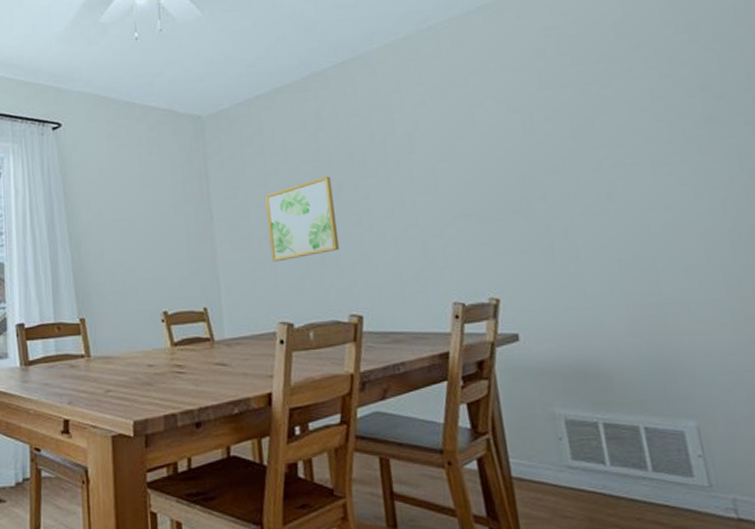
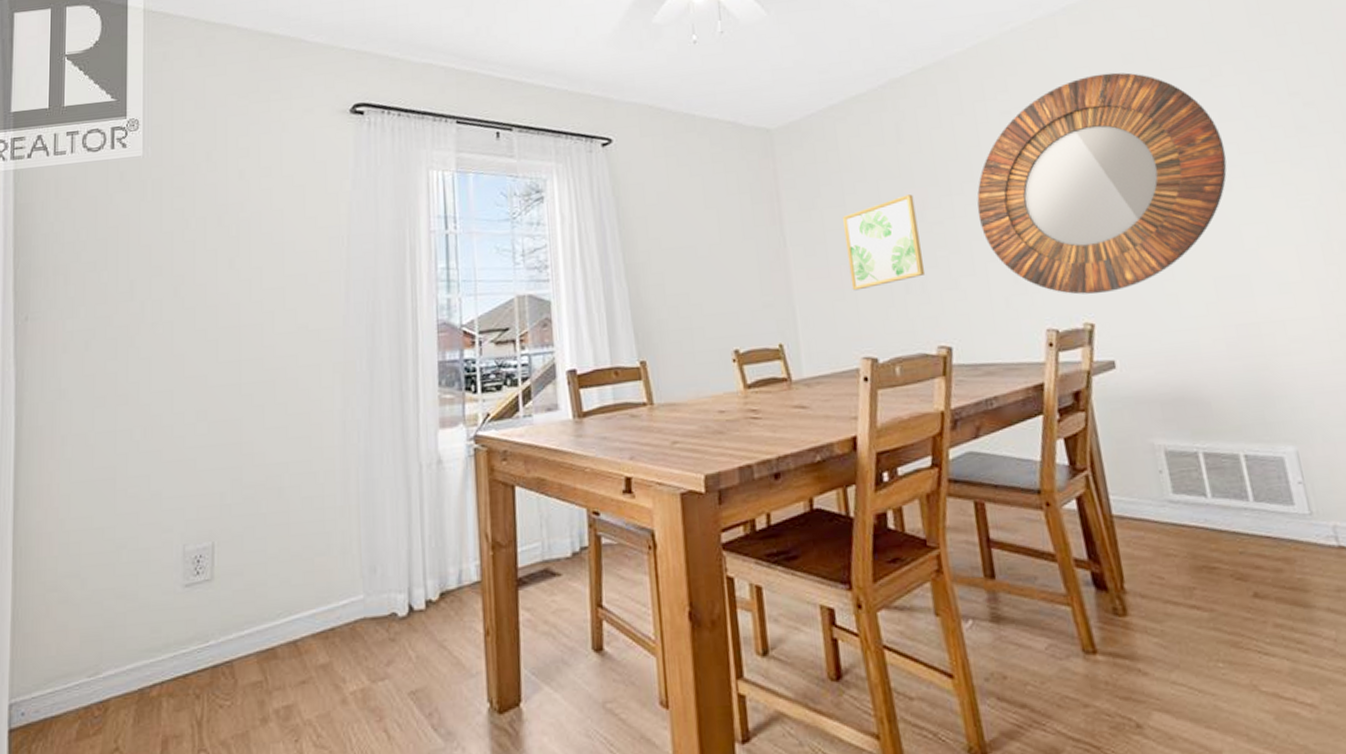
home mirror: none [390,67,635,272] -> present [977,72,1227,295]

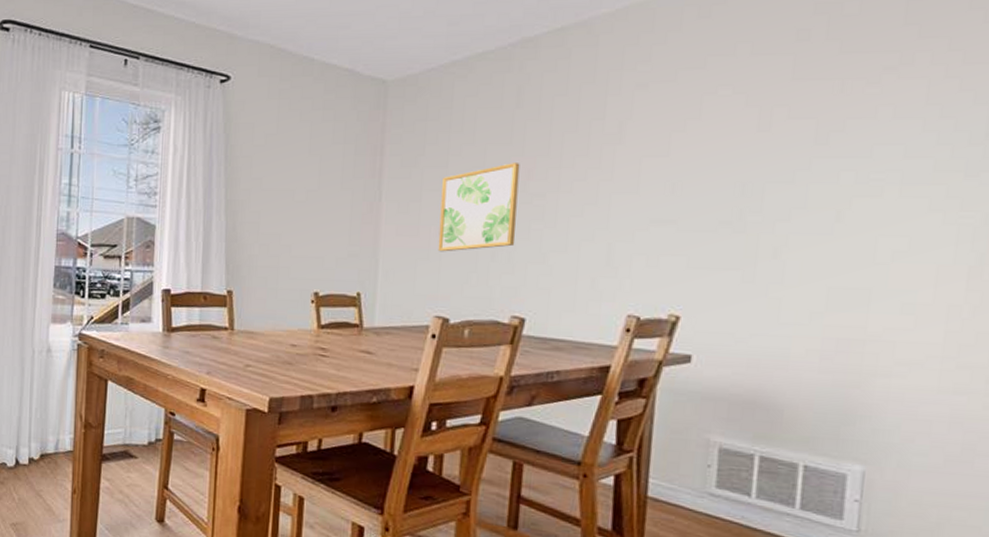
home mirror: present [977,72,1227,295] -> none [583,50,889,288]

